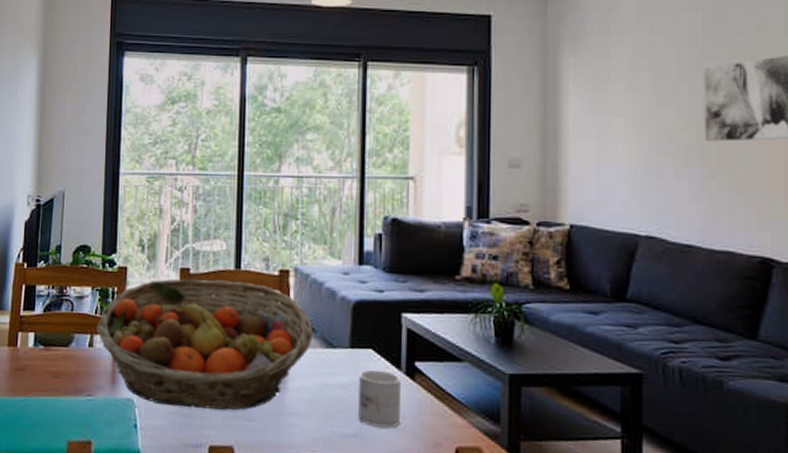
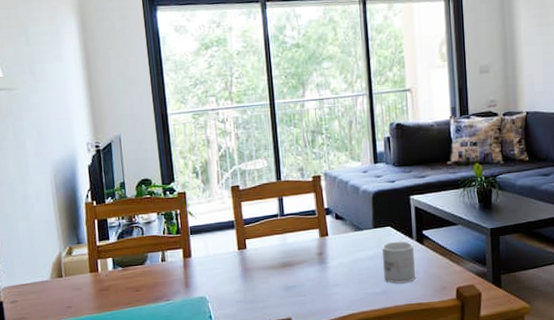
fruit basket: present [96,279,313,410] -> none [166,190,344,297]

